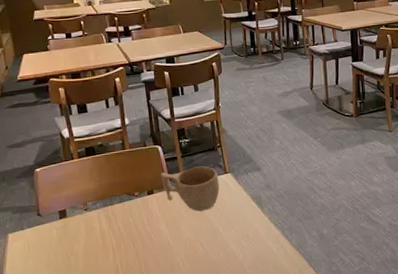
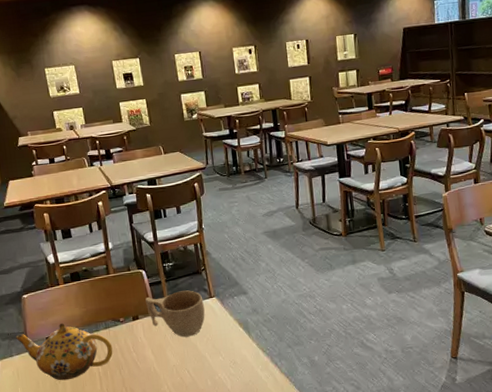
teapot: none [27,196,127,254] -> present [16,322,113,381]

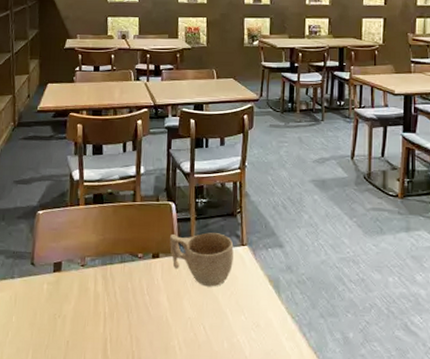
teapot: present [16,322,113,381] -> none [21,248,125,316]

